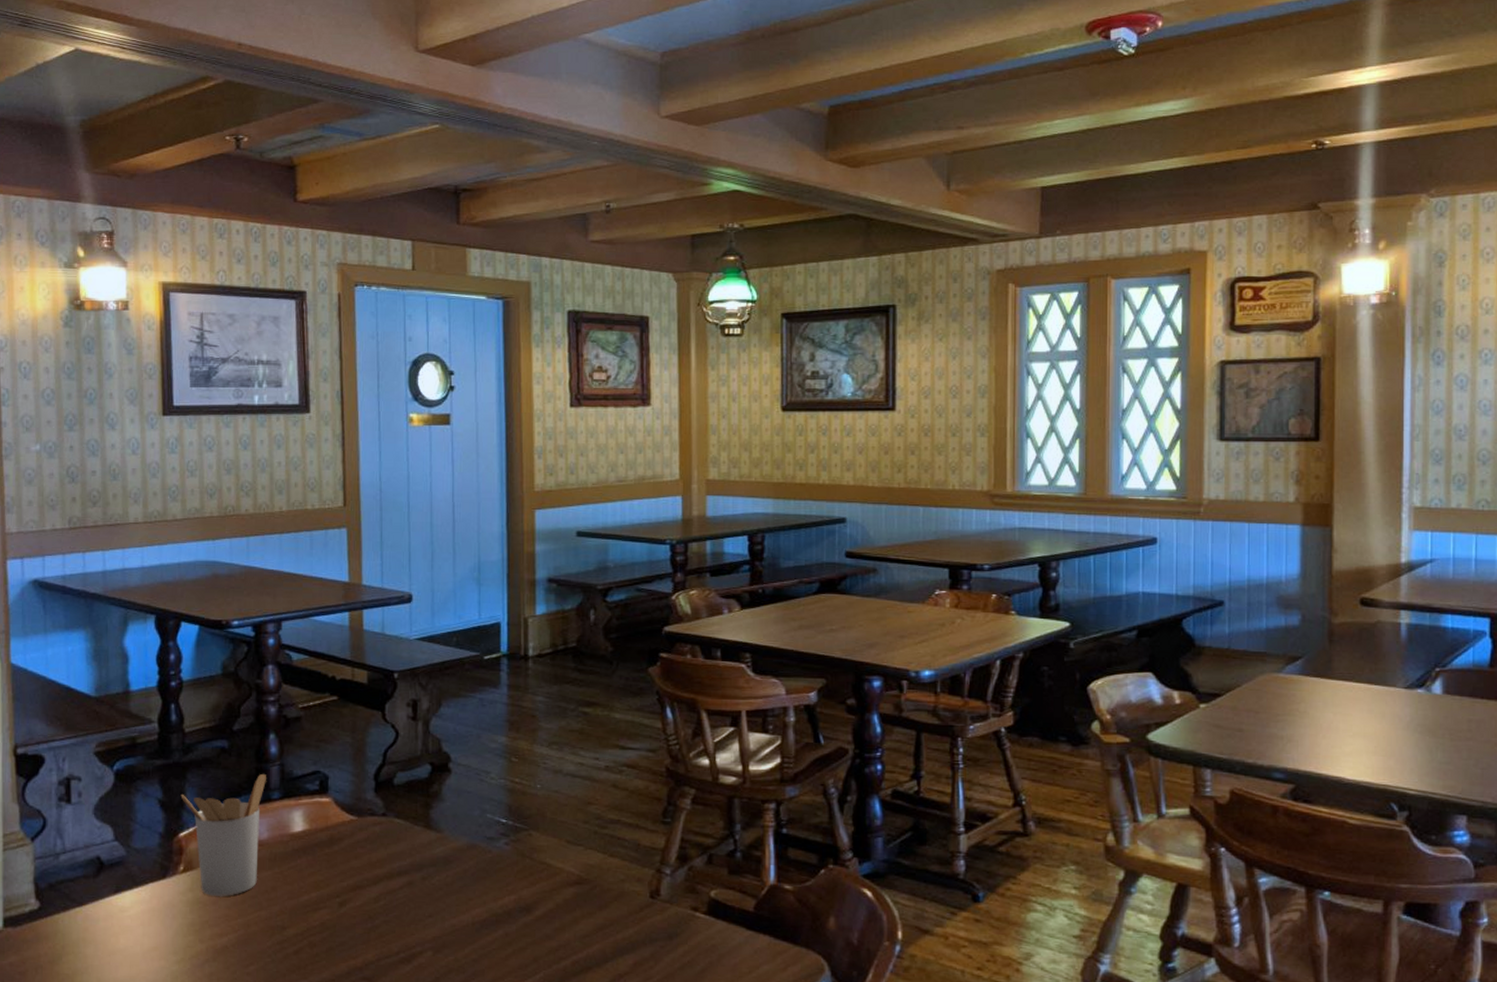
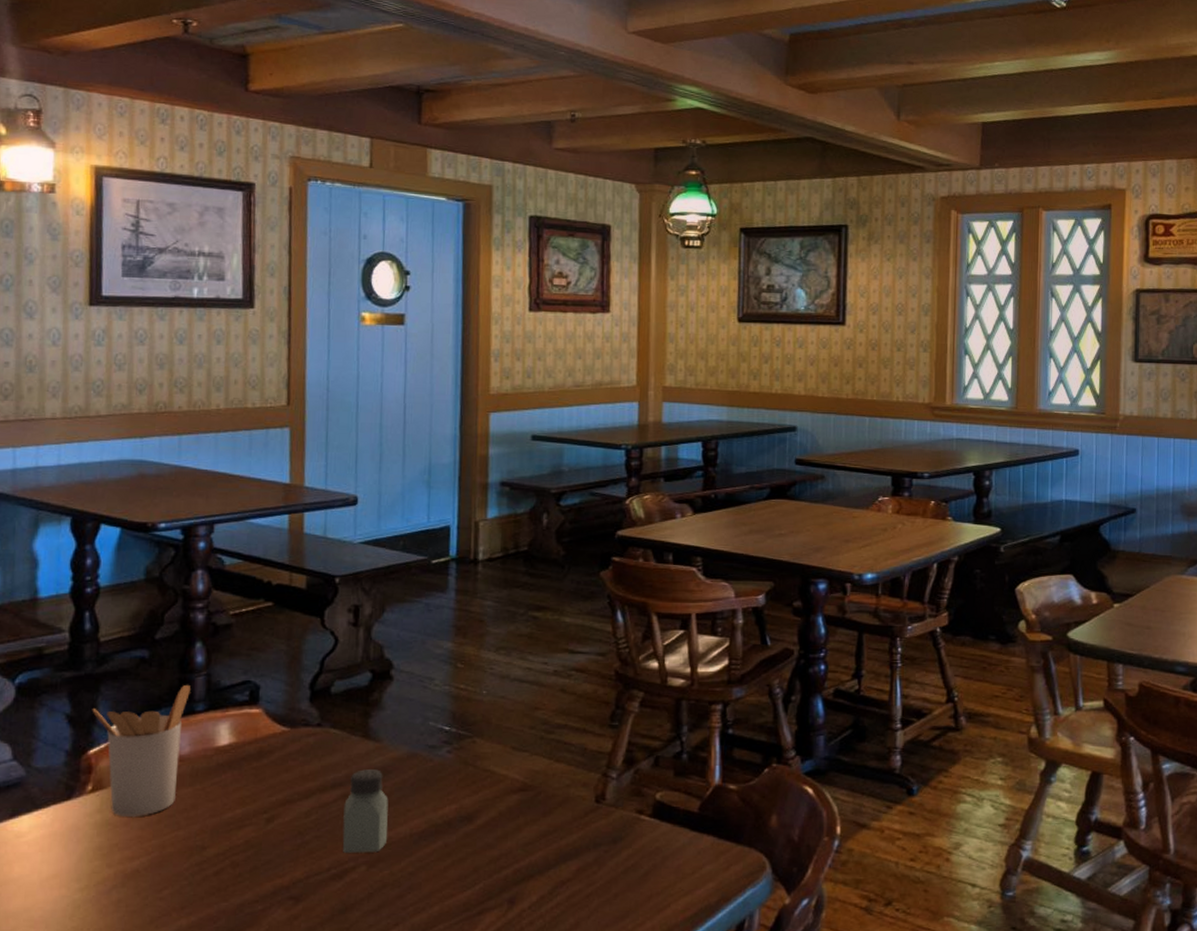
saltshaker: none [409,858,452,939] -> present [342,769,389,853]

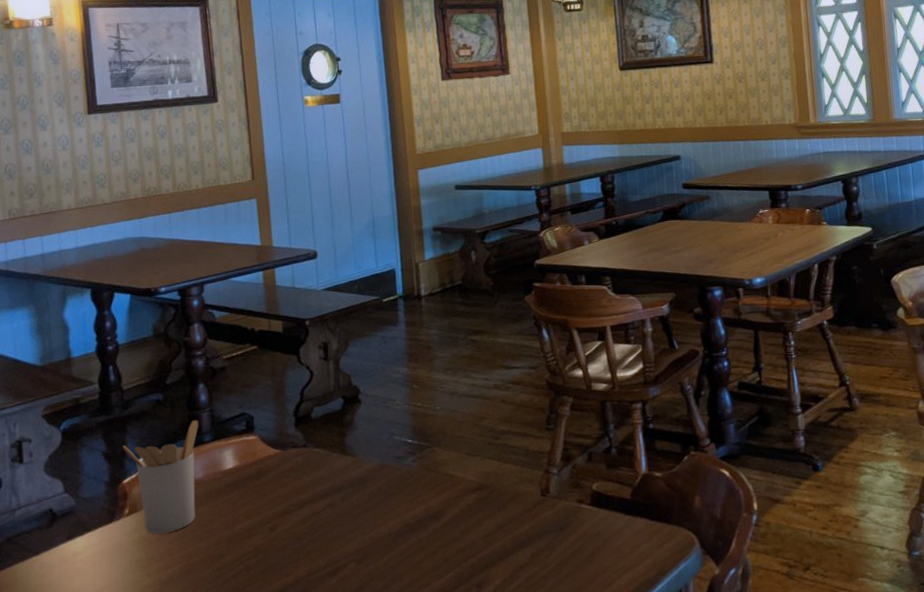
saltshaker: present [342,769,389,853] -> none [332,480,371,553]

